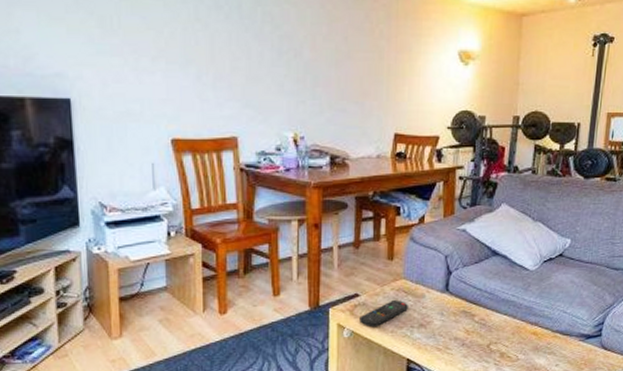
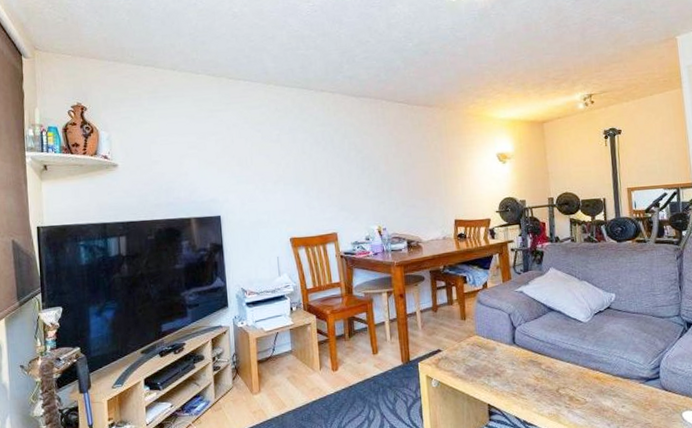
remote control: present [359,299,408,328] -> none [444,353,483,378]

